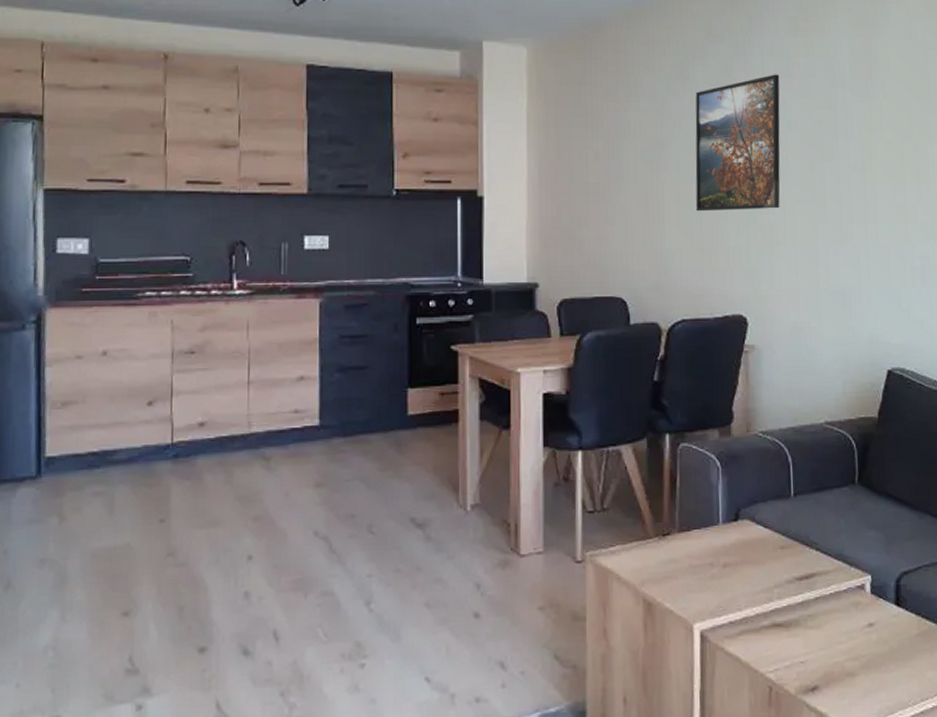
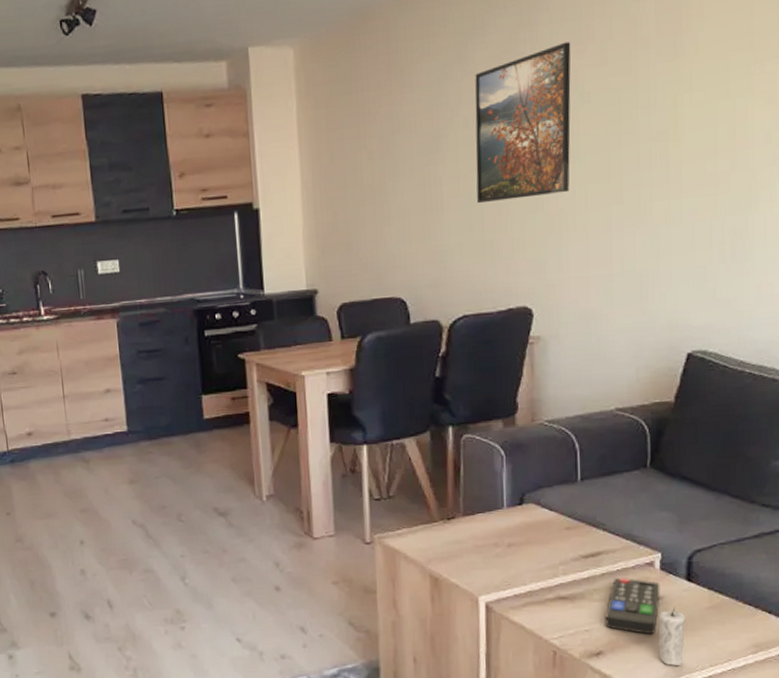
remote control: none [819,601,872,666] -> present [605,577,660,635]
candle: none [870,634,897,702] -> present [658,606,686,667]

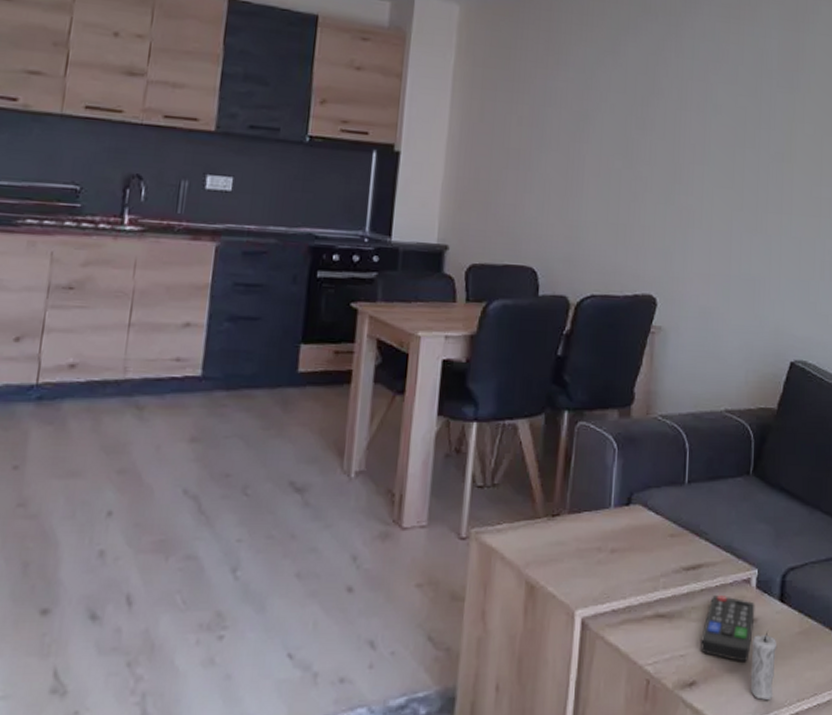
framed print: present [475,41,571,204] -> none [616,57,709,192]

